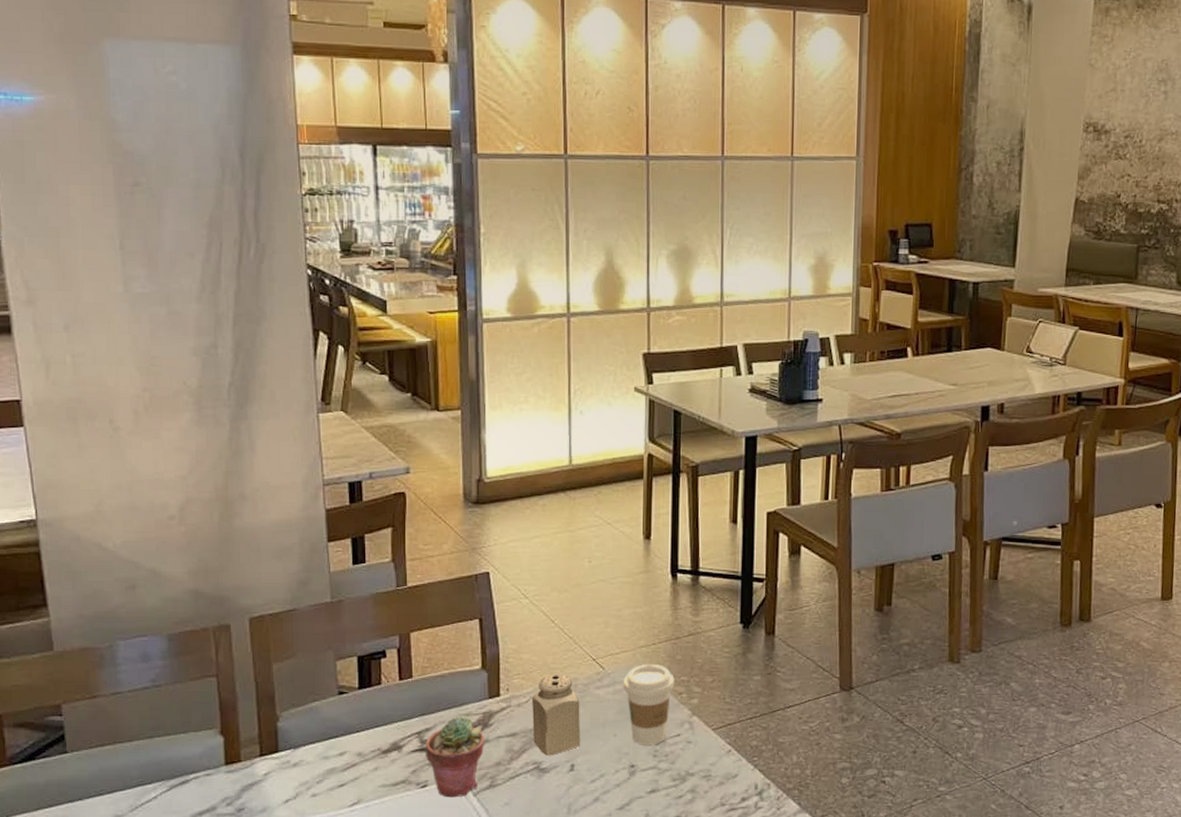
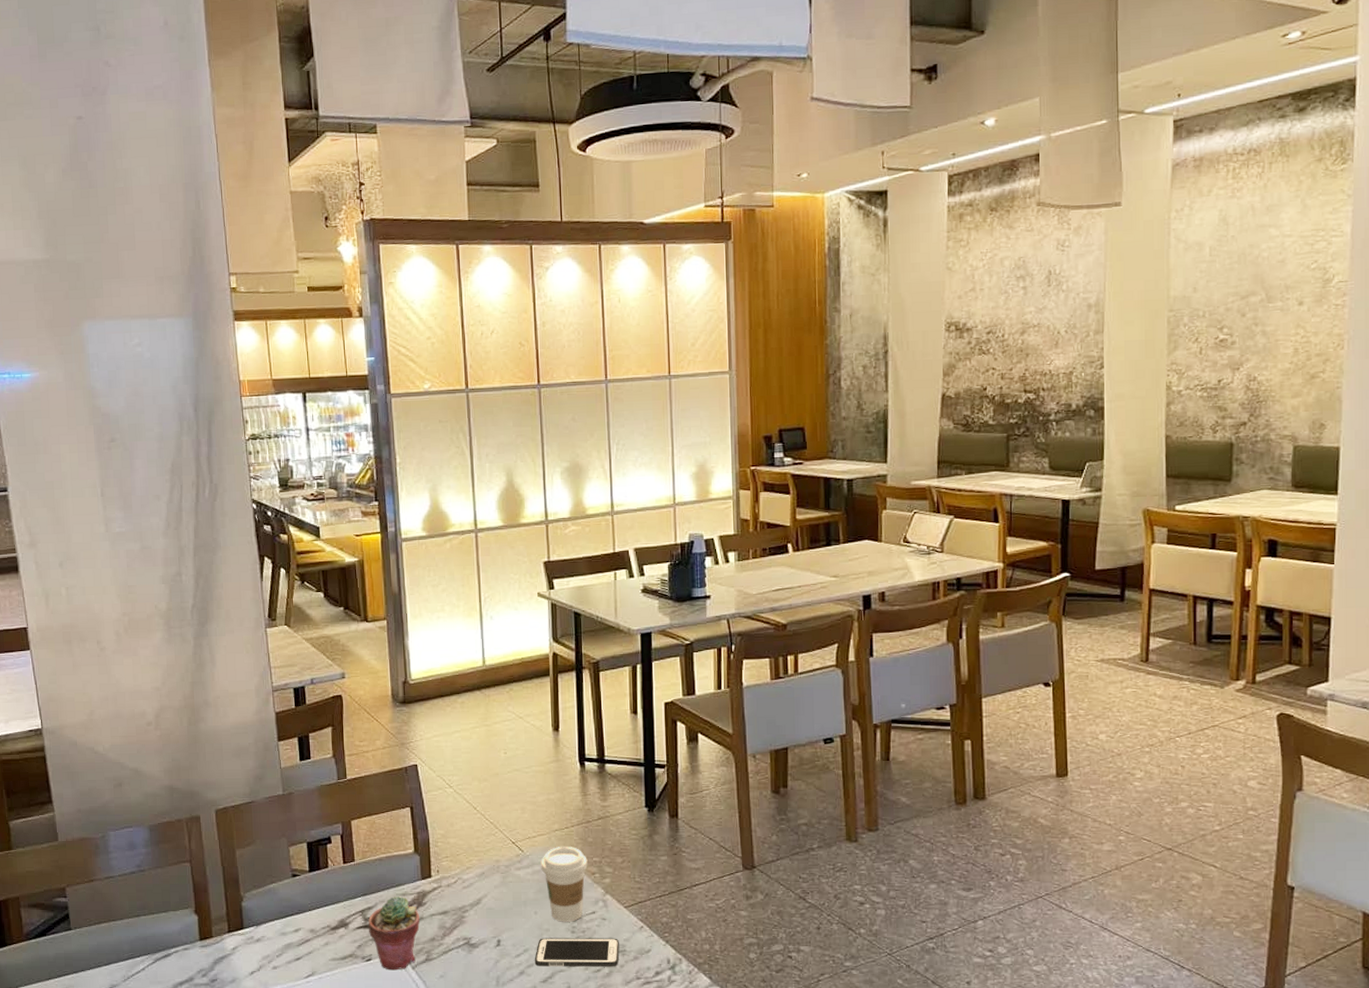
salt shaker: present [532,674,580,756] -> none [460,856,505,932]
cell phone: none [611,762,704,793] -> present [534,938,620,967]

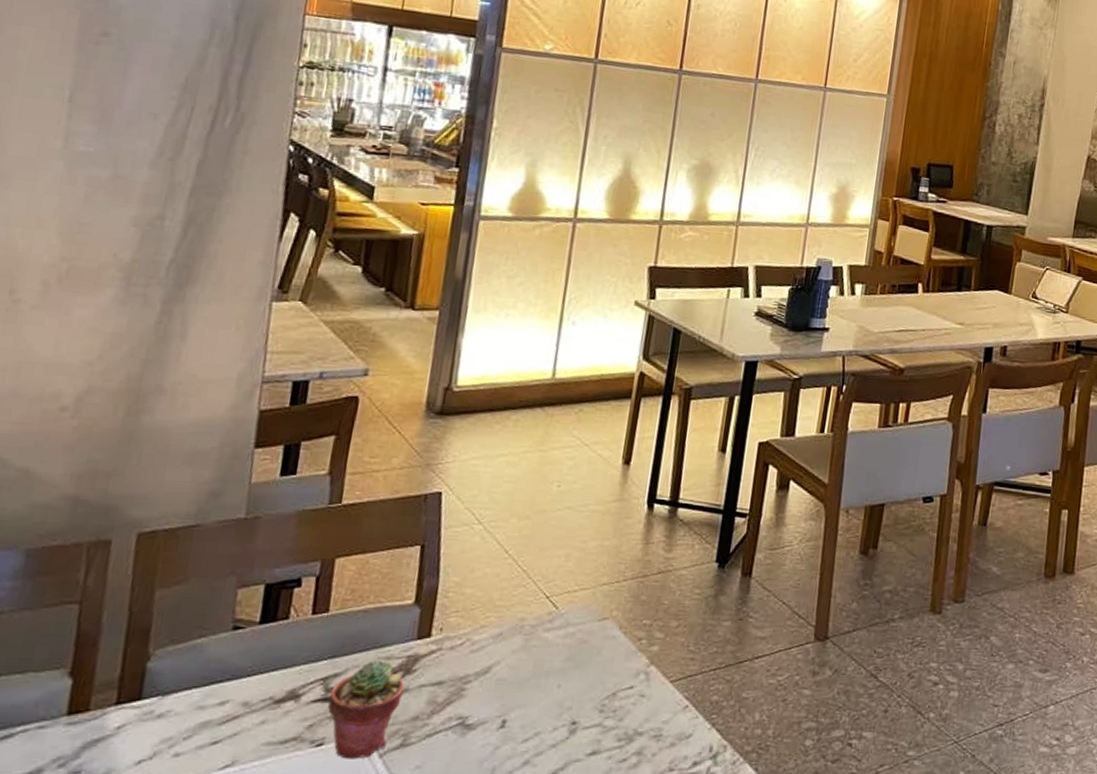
cell phone: present [534,938,620,967] -> none [545,718,656,756]
coffee cup: present [541,847,588,922] -> none [576,604,636,699]

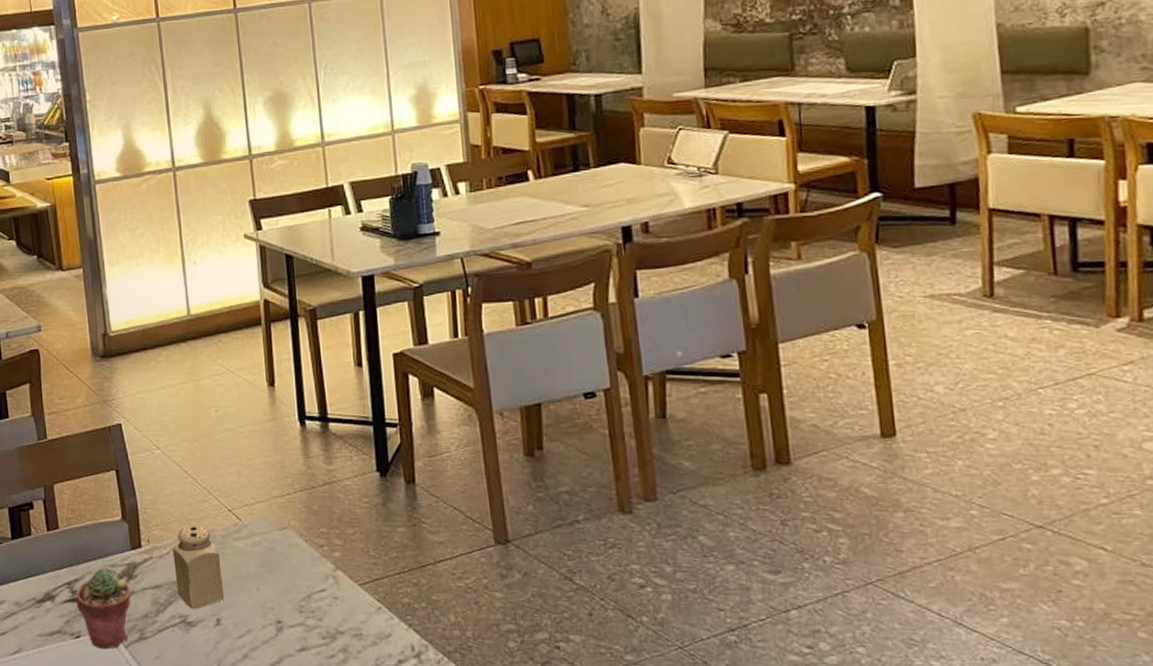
salt shaker: none [462,612,524,709] -> present [172,525,224,609]

